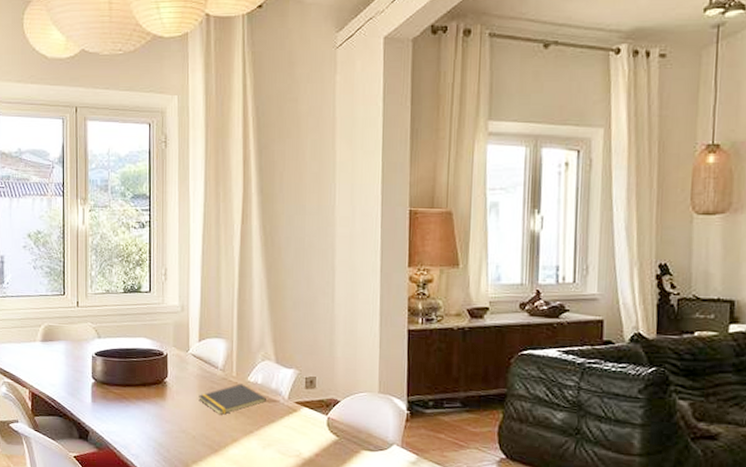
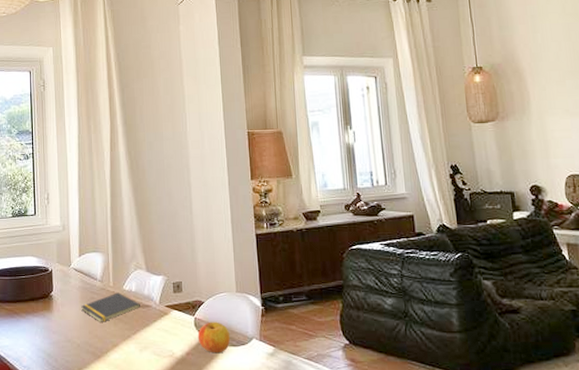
apple: none [329,423,368,458] -> present [197,321,231,354]

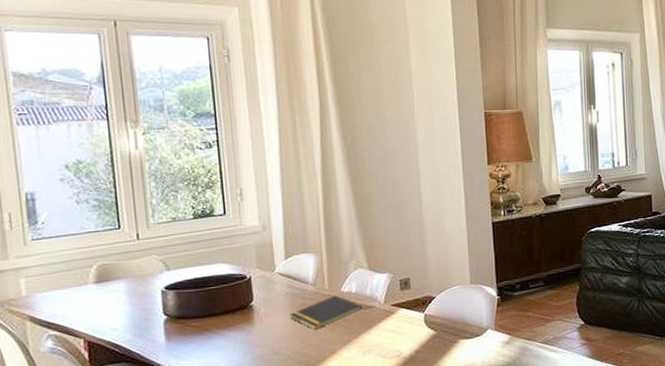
apple: present [197,321,231,354] -> none [428,316,464,349]

